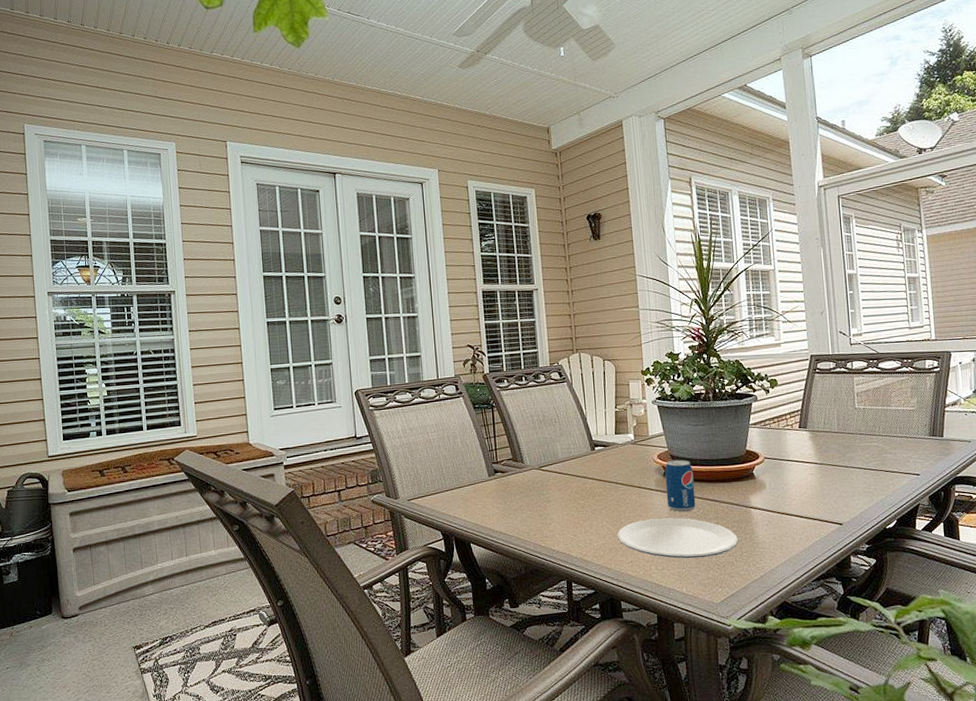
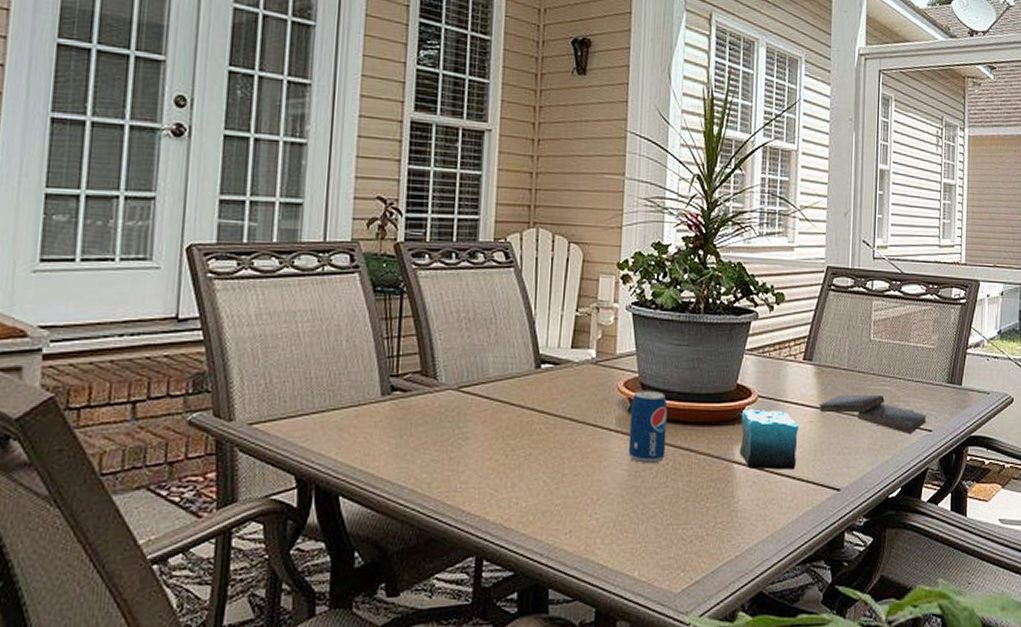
plate: present [617,517,739,558] -> none [555,471,714,529]
candle: none [752,466,803,512] -> present [739,409,799,470]
book: none [816,450,915,478] -> present [818,395,928,434]

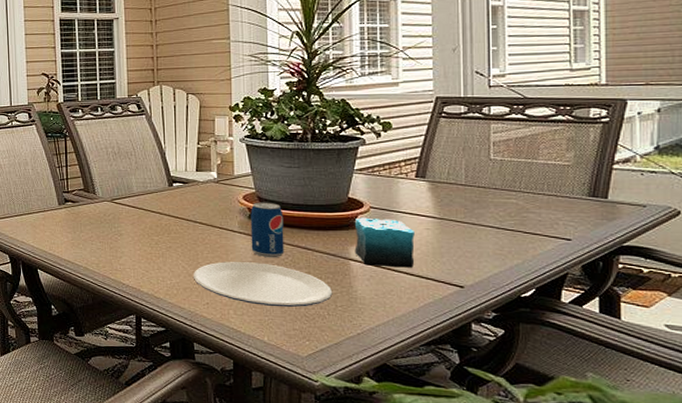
plate: none [555,471,714,529] -> present [192,262,333,307]
book: present [818,395,928,434] -> none [435,207,565,242]

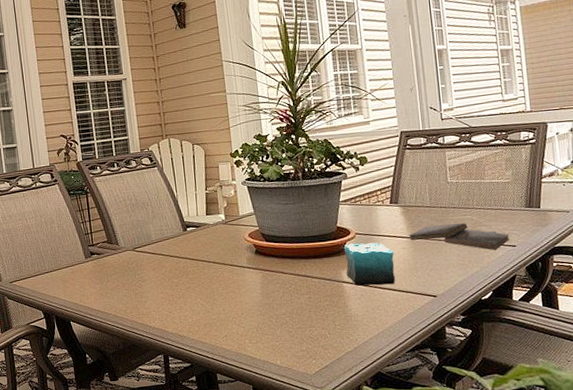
plate: present [192,262,333,307] -> none [211,293,332,332]
beverage can: present [250,202,284,258] -> none [256,237,288,288]
book: none [435,207,565,242] -> present [408,223,510,250]

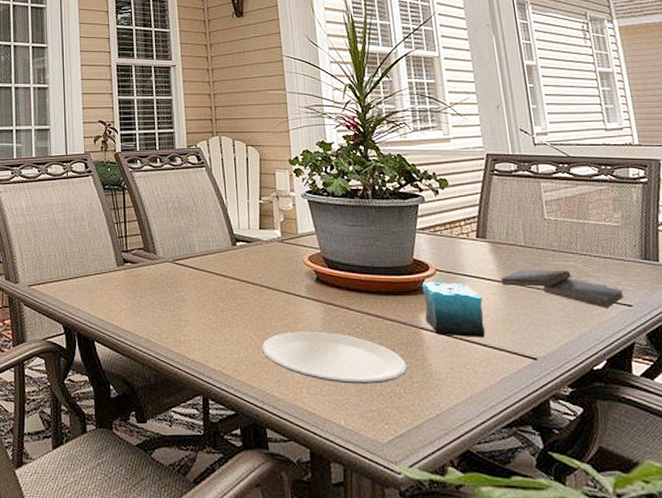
plate: none [211,293,332,332] -> present [261,331,408,384]

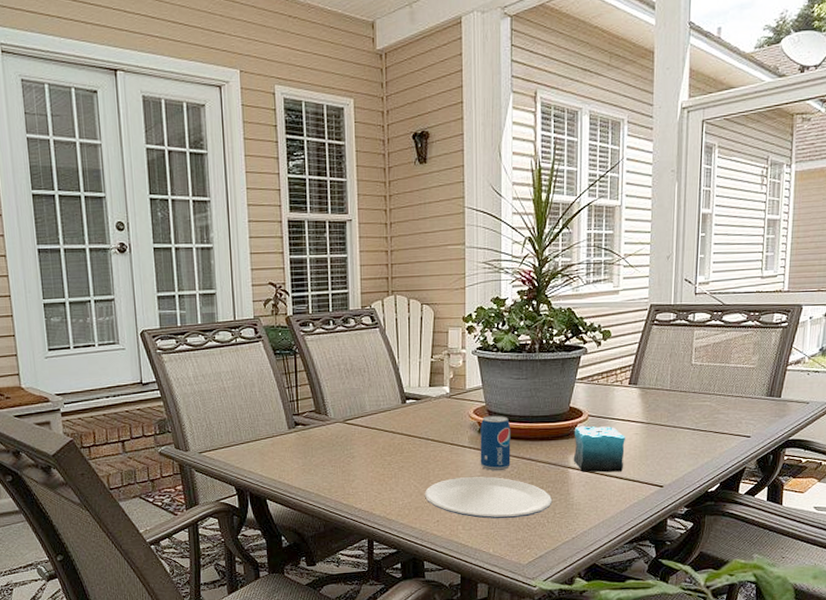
beverage can: none [317,263,355,327] -> present [480,415,511,471]
book: present [499,270,625,308] -> none [643,410,746,440]

